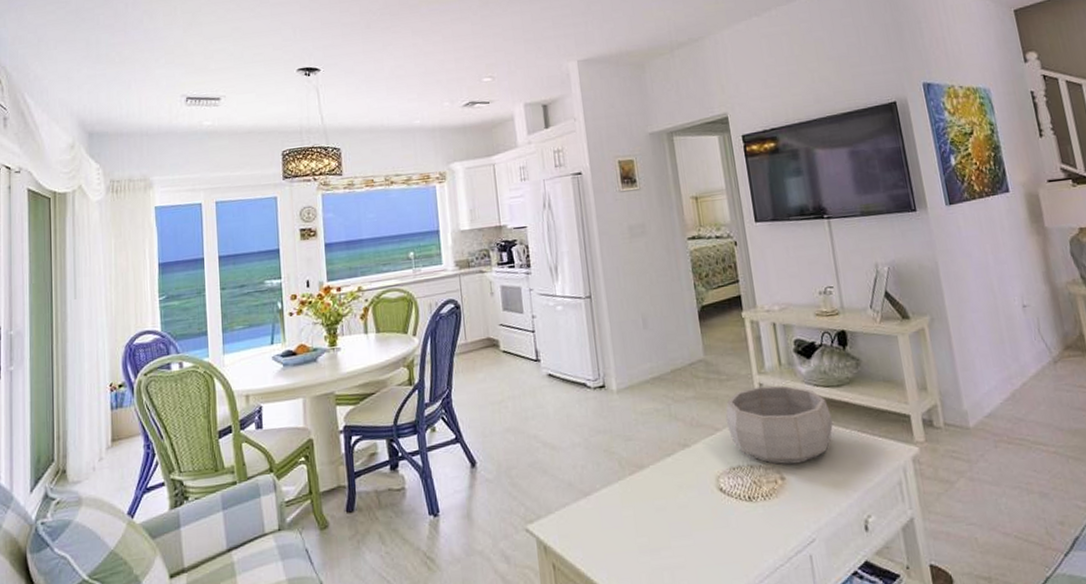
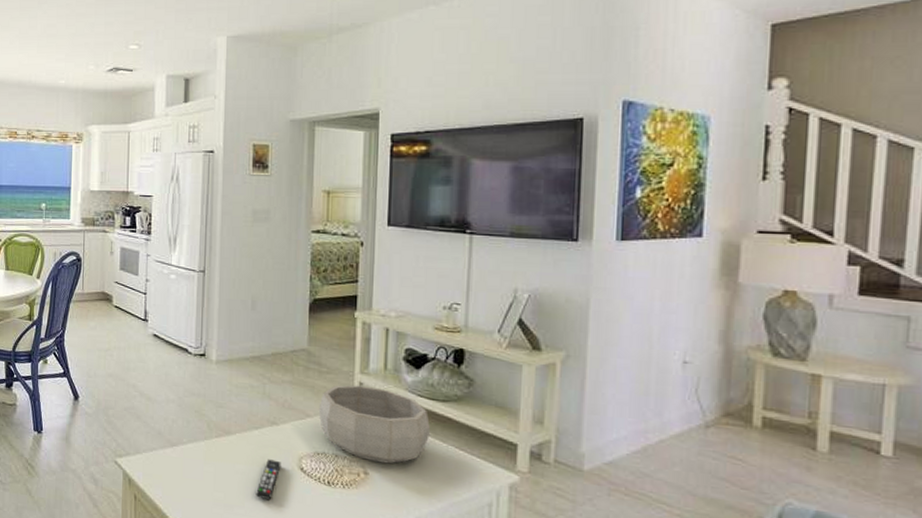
remote control: none [680,486,701,533] -> present [256,459,282,500]

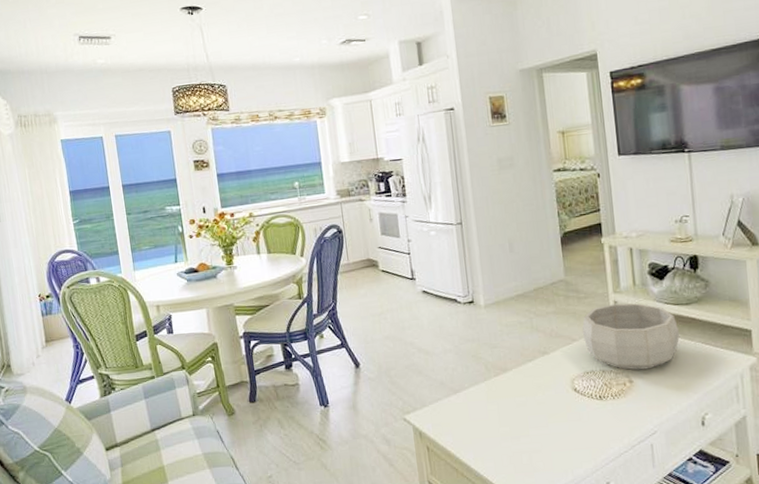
remote control: present [256,459,282,500] -> none [538,386,557,424]

